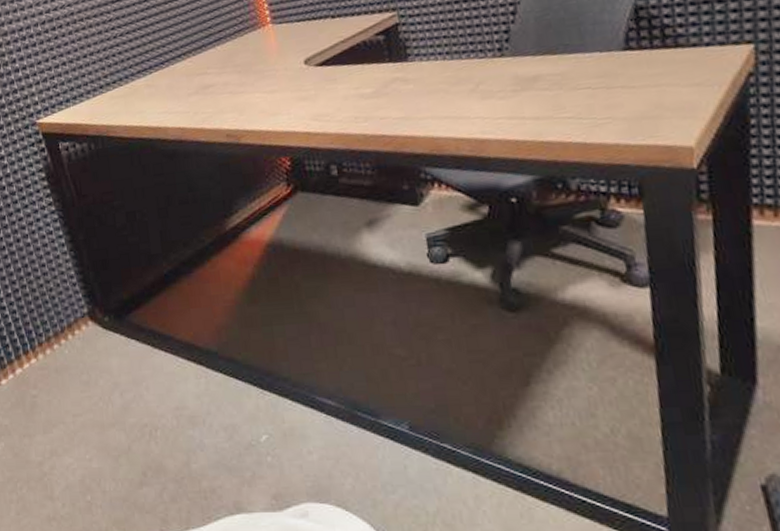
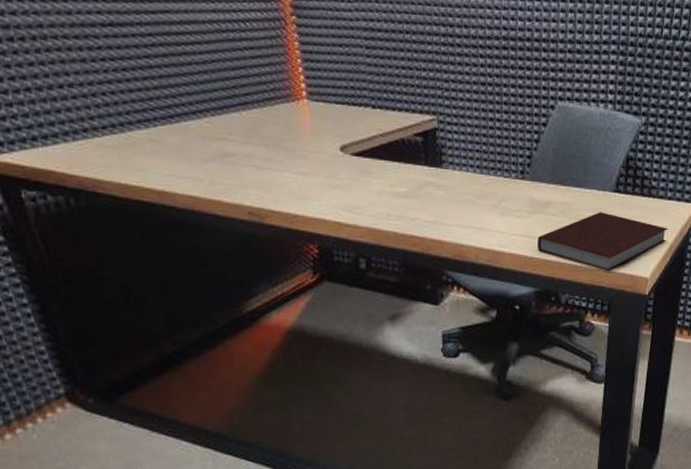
notebook: none [528,75,713,146] -> present [536,212,668,272]

